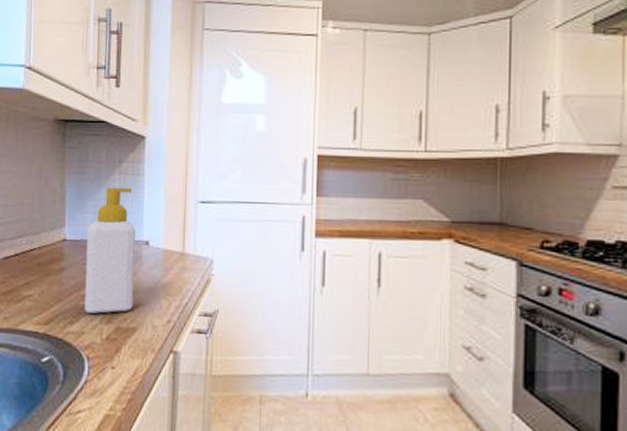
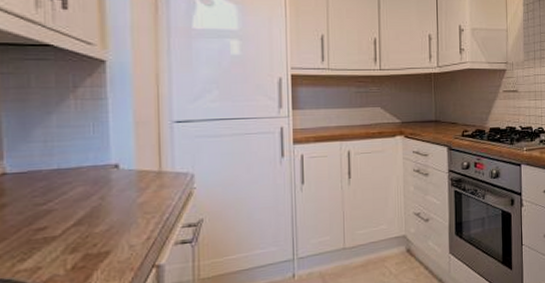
soap bottle: present [84,188,136,314] -> none [36,113,104,246]

